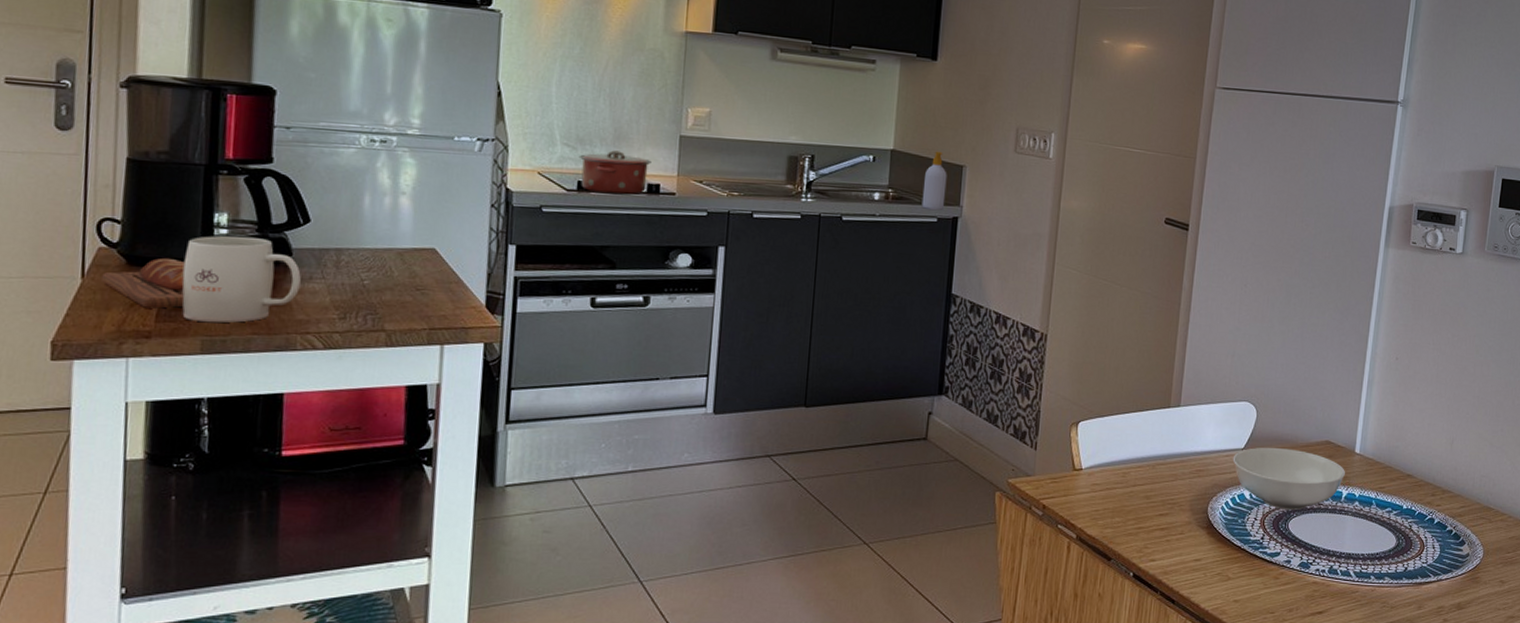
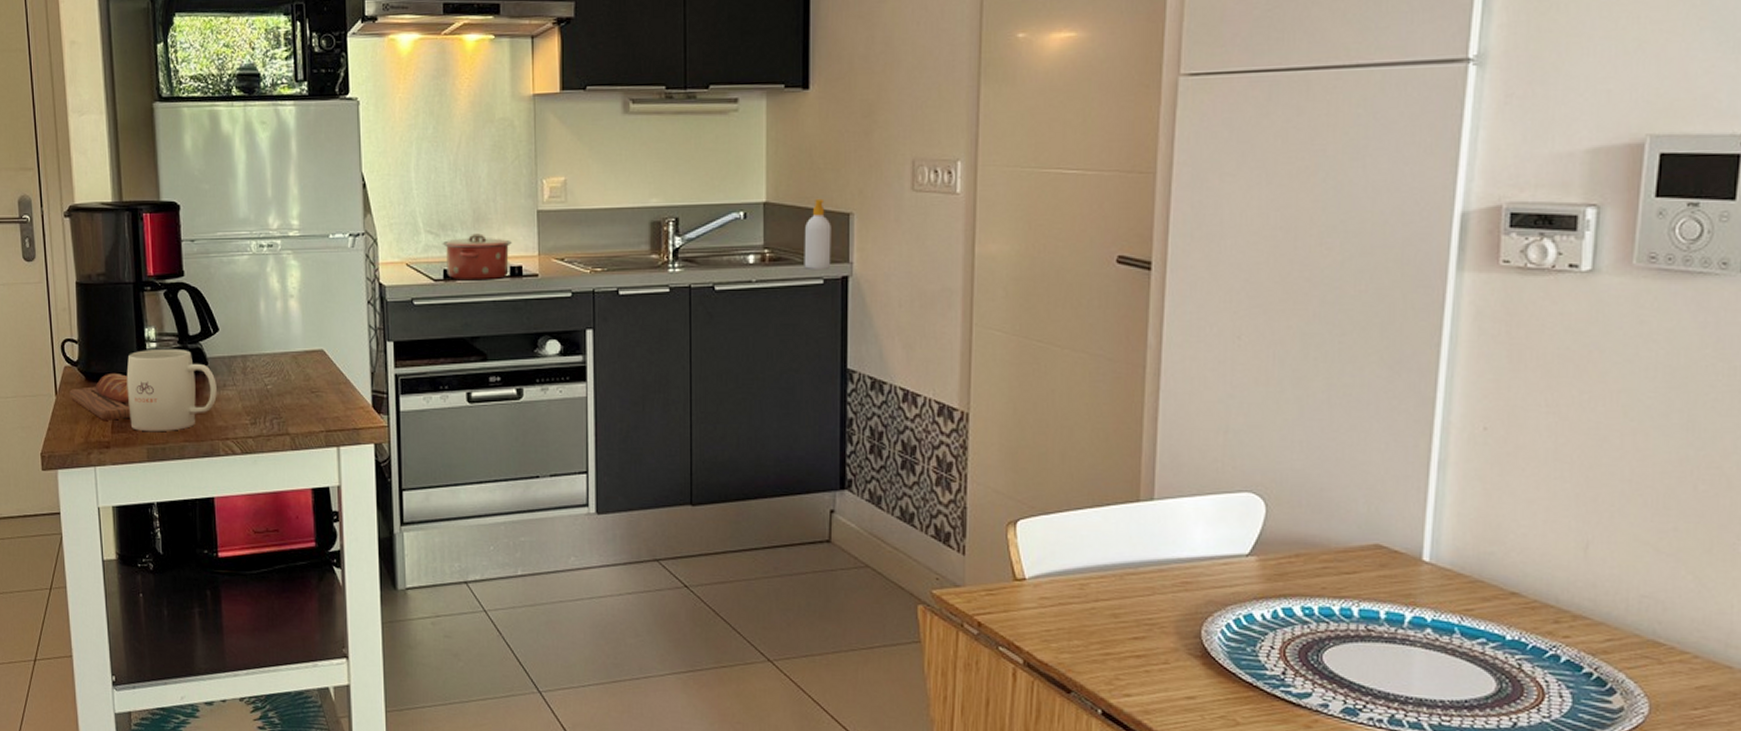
bowl: present [1232,447,1346,510] -> none [1233,552,1409,637]

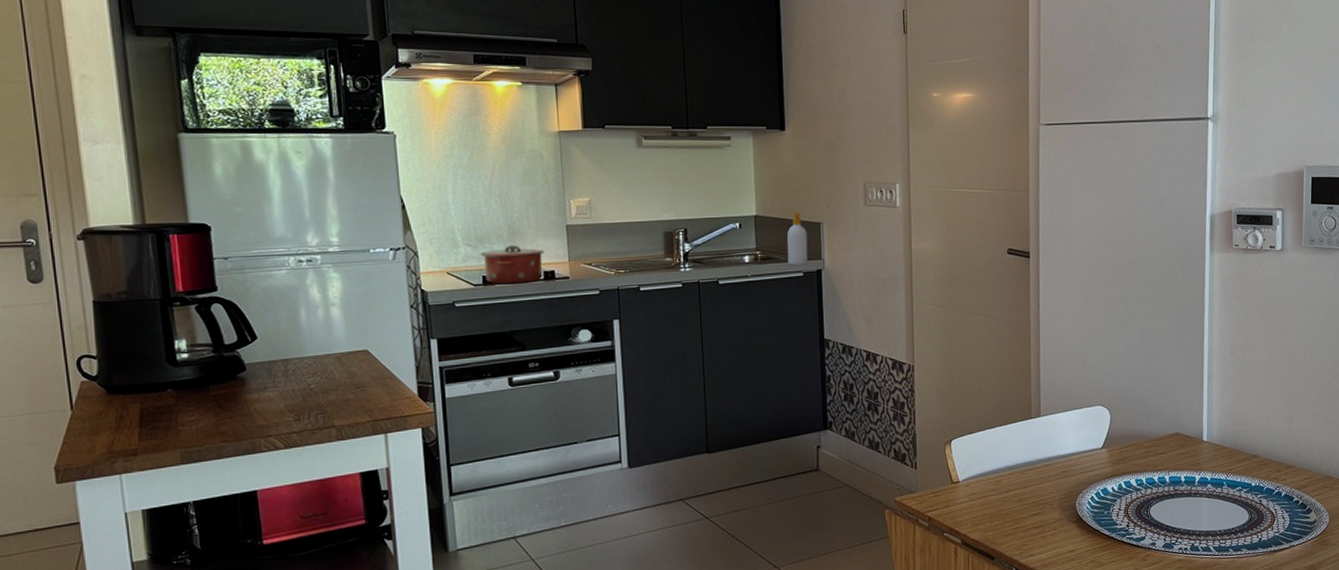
bread loaf: present [70,372,131,420] -> none [88,384,162,430]
mug: present [126,348,217,432] -> none [154,357,257,437]

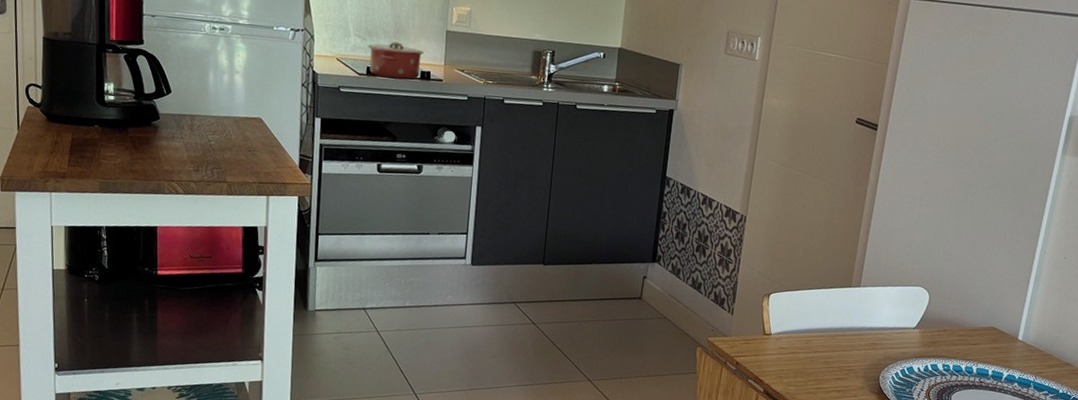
soap bottle: present [787,212,808,266] -> none [643,50,666,104]

